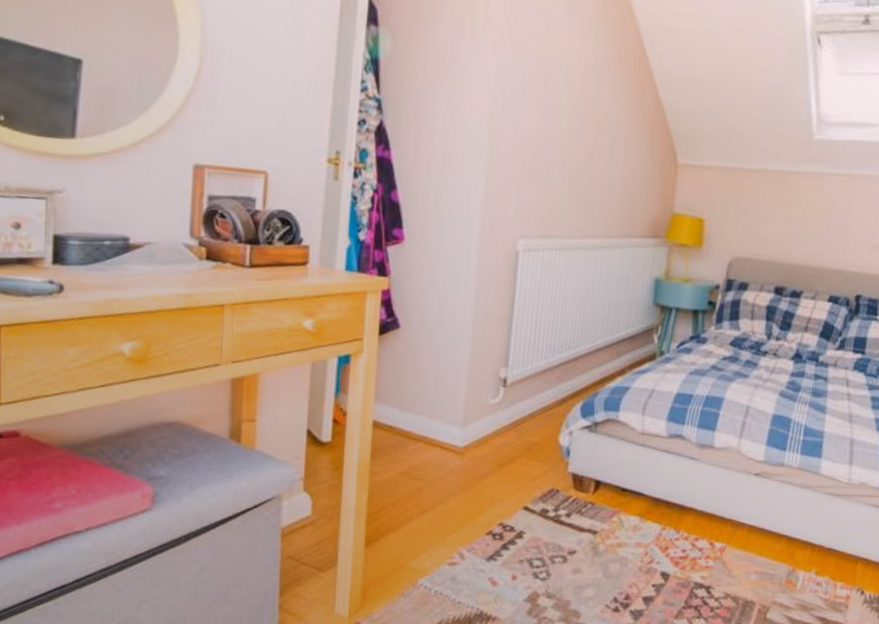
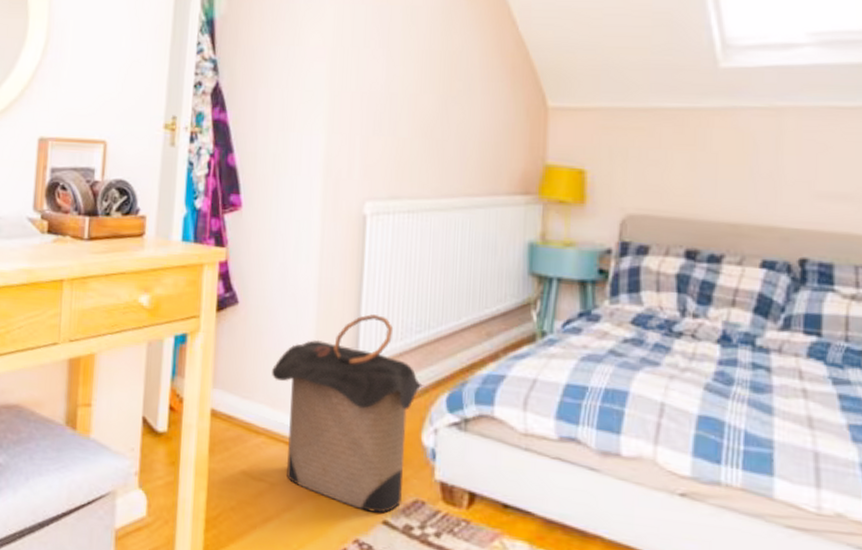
laundry hamper: none [430,337,563,501] -> present [272,314,424,513]

